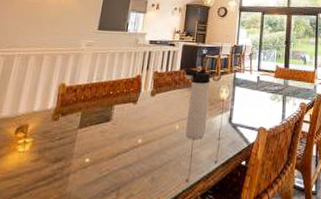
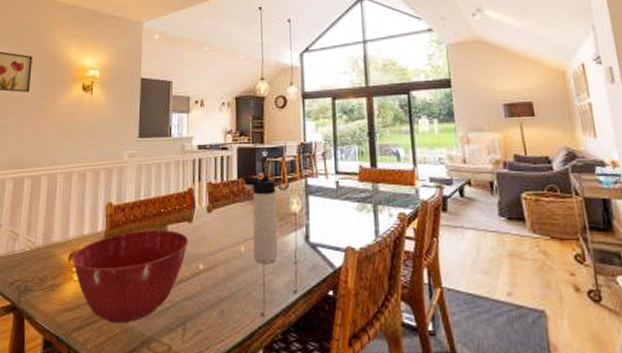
mixing bowl: none [18,109,132,190] -> present [72,230,189,324]

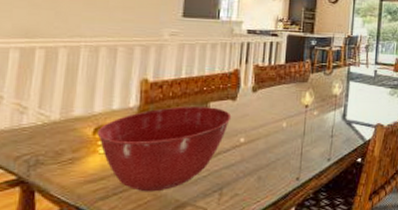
thermos bottle: present [242,176,279,264] -> none [289,61,321,137]

